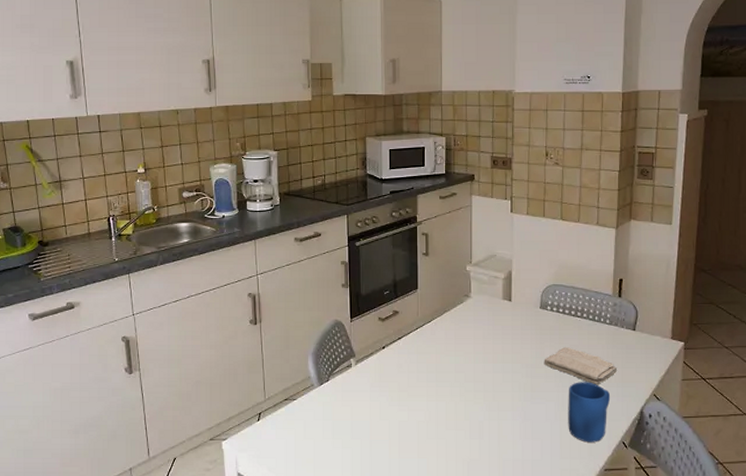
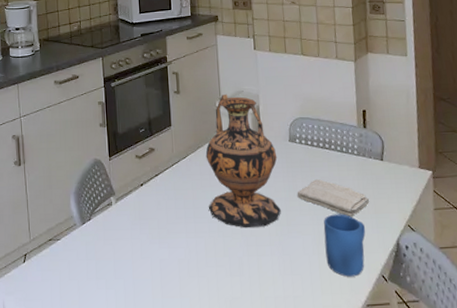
vase: none [451,257,527,393] -> present [205,93,281,228]

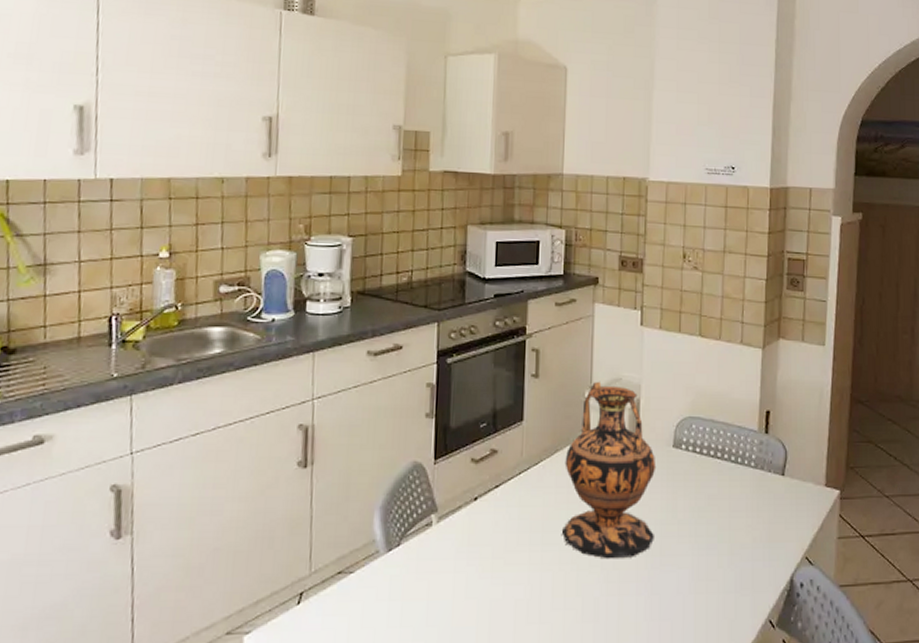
washcloth: present [297,179,370,217] -> none [676,497,764,546]
mug: present [323,214,366,277] -> none [704,542,756,623]

